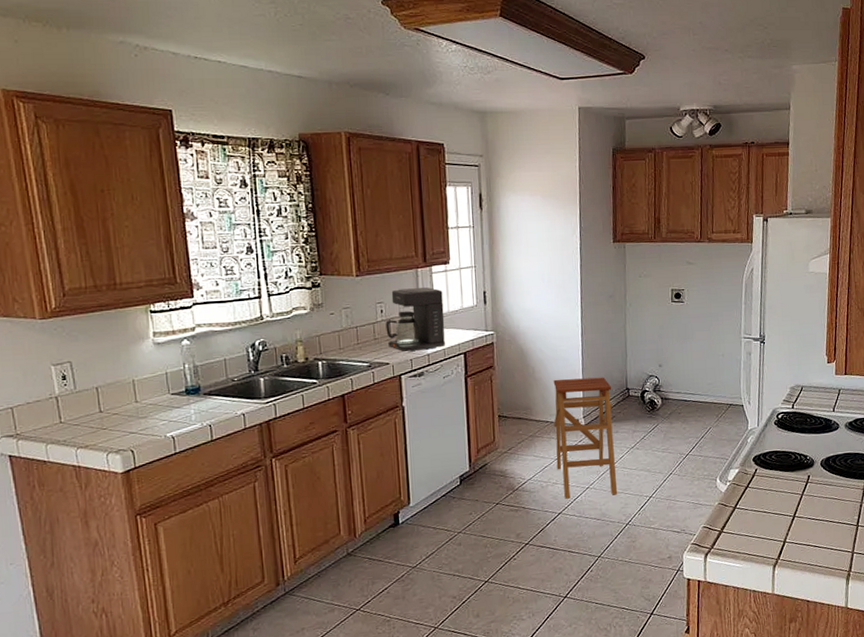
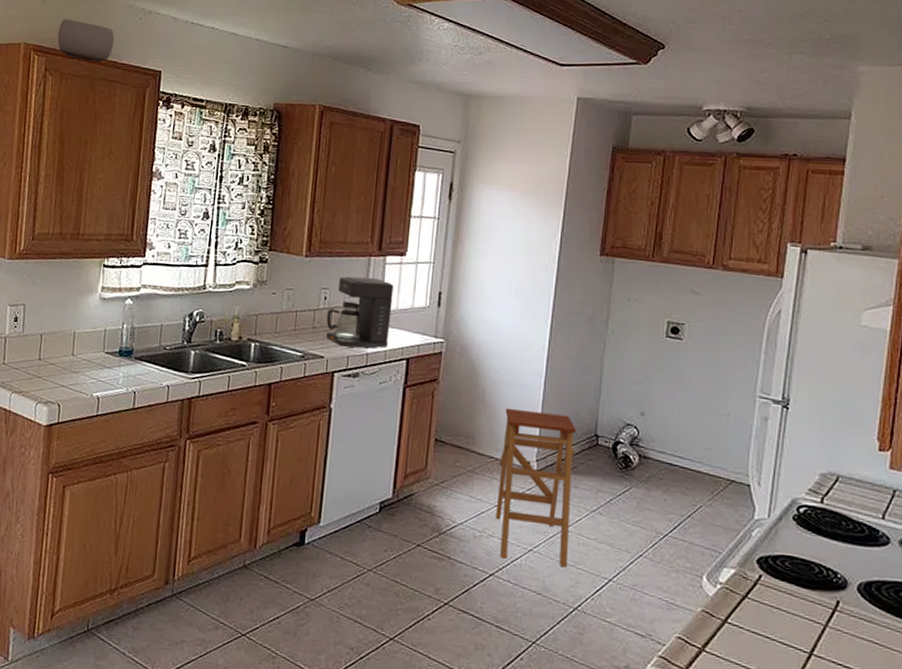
bowl: none [40,60,111,106] -> present [57,18,115,64]

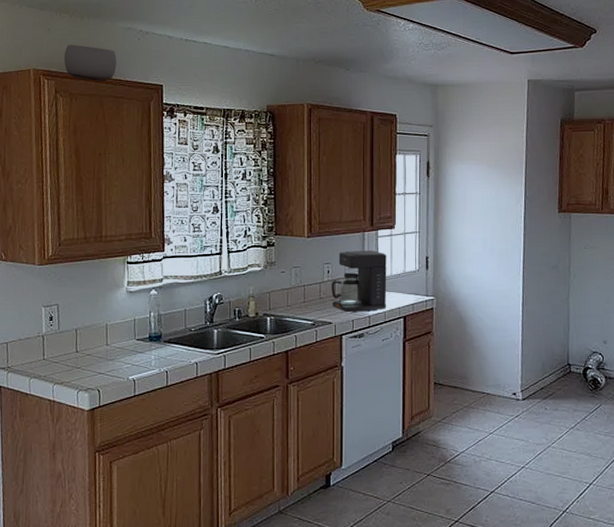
step ladder: present [495,408,577,568] -> none [490,349,555,478]

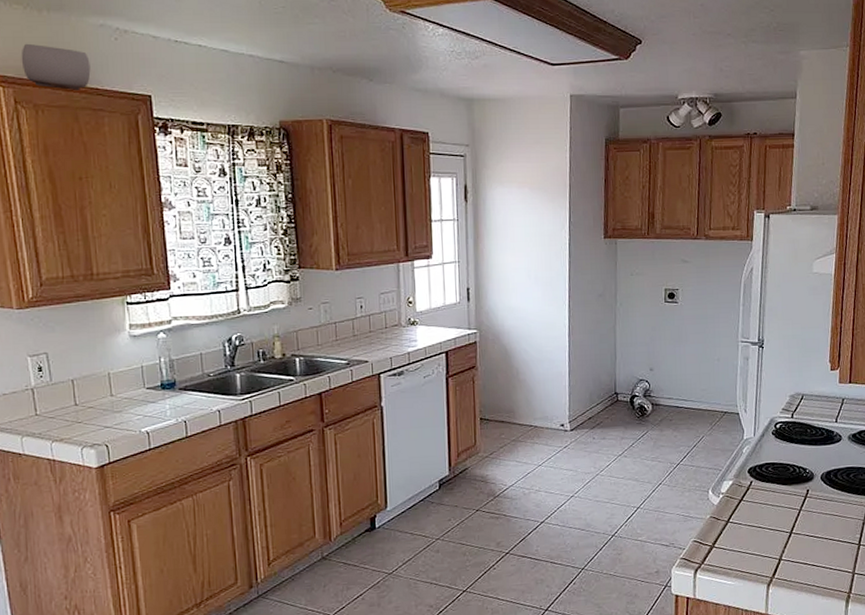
coffee maker: present [331,251,387,313] -> none [365,283,427,350]

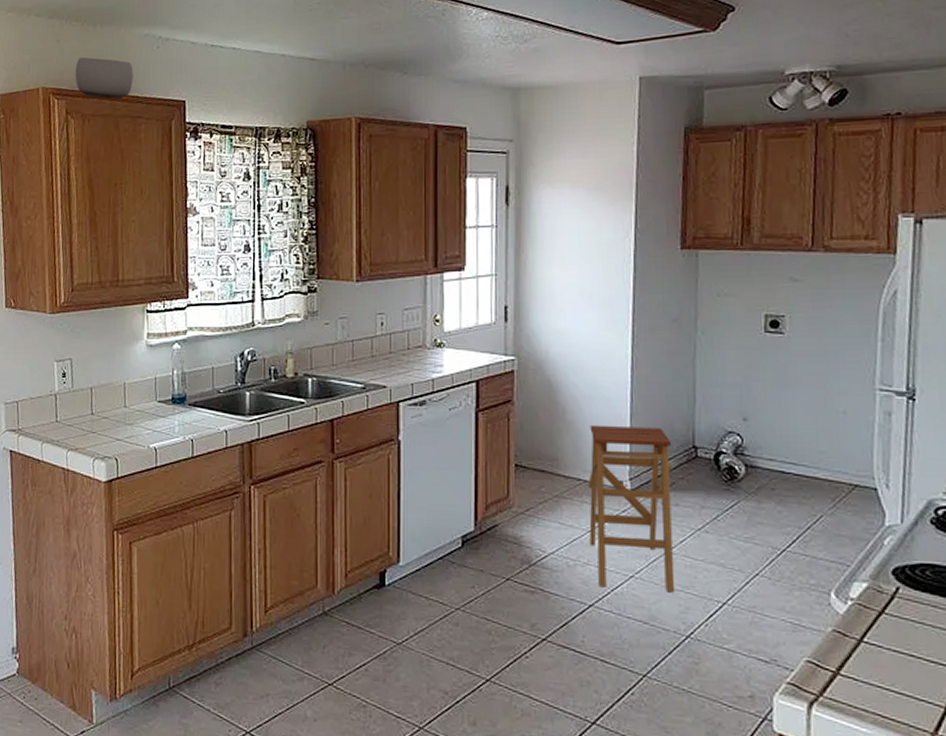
step ladder: none [538,380,604,507] -> present [588,424,675,593]

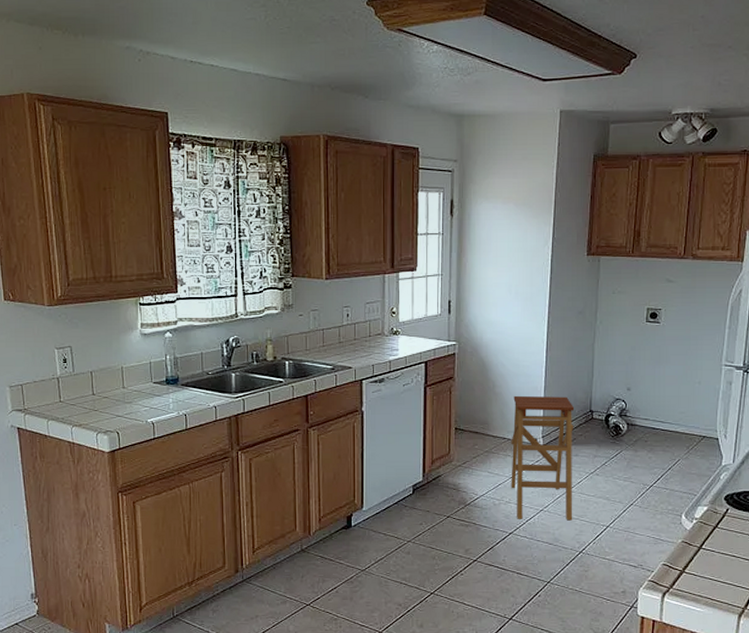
bowl: present [75,57,134,100] -> none [59,65,117,109]

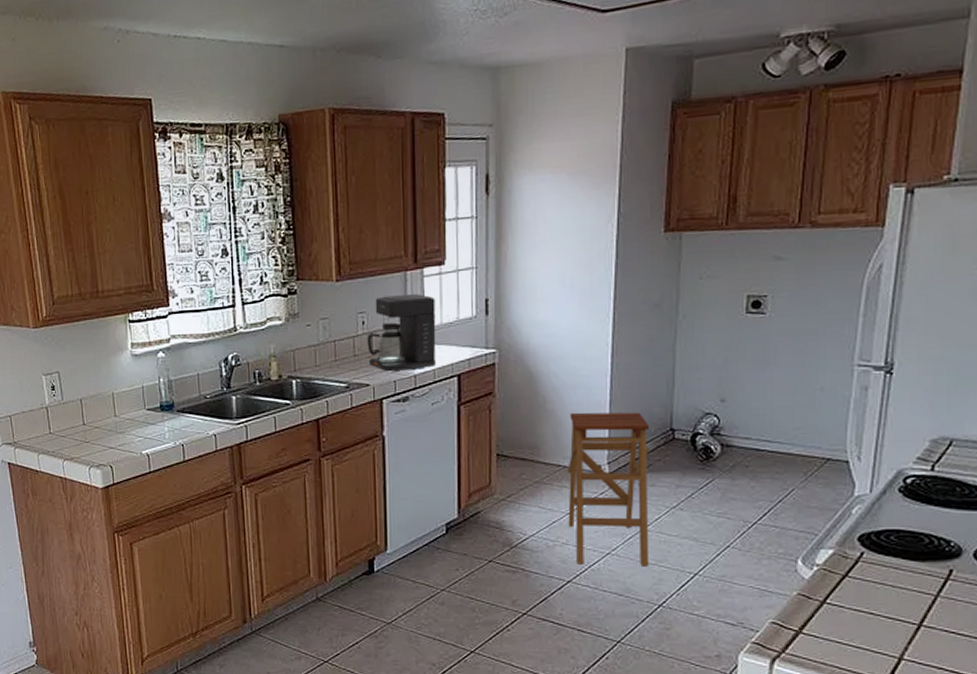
coffee maker: none [351,294,408,358] -> present [367,294,437,372]

